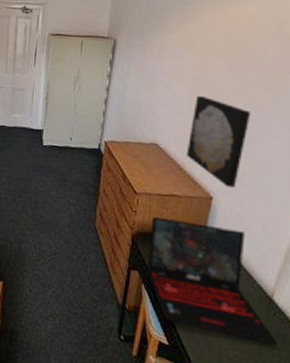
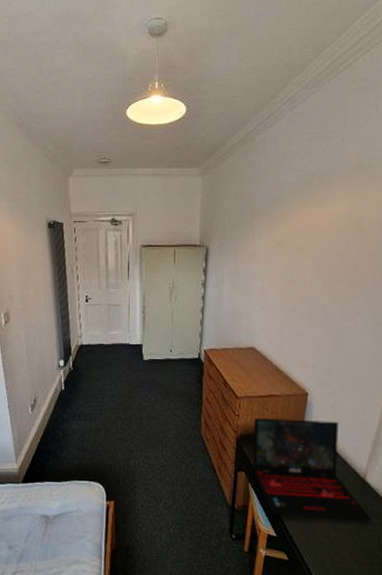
wall art: present [186,95,252,188] -> none [281,296,338,382]

